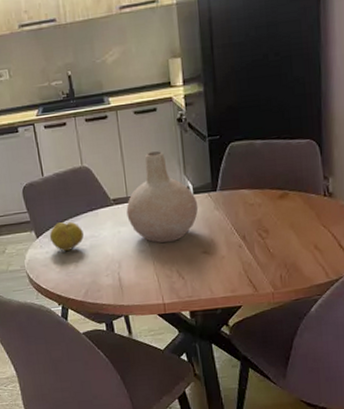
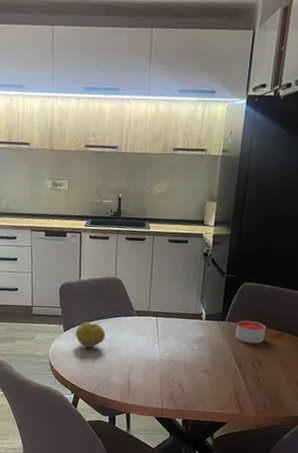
vase: present [126,151,199,243] -> none [145,277,208,357]
candle: none [231,184,267,211] -> present [235,320,266,344]

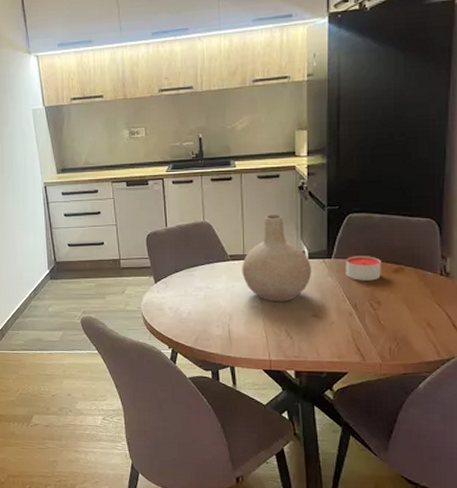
fruit: present [75,322,105,348] -> none [166,271,199,298]
vase: none [145,277,208,357] -> present [242,215,312,302]

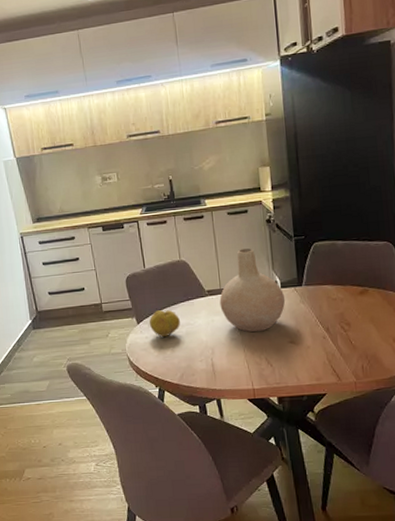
fruit: none [166,271,199,298] -> present [149,310,180,337]
candle: present [345,256,381,281] -> none [315,281,348,305]

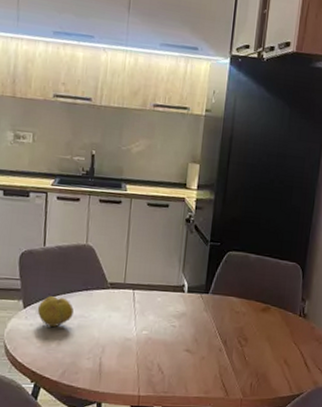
vase: present [219,248,286,333] -> none [120,244,190,336]

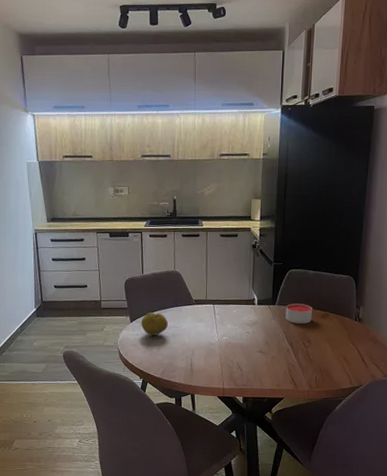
candle: none [220,292,252,318] -> present [285,303,312,324]

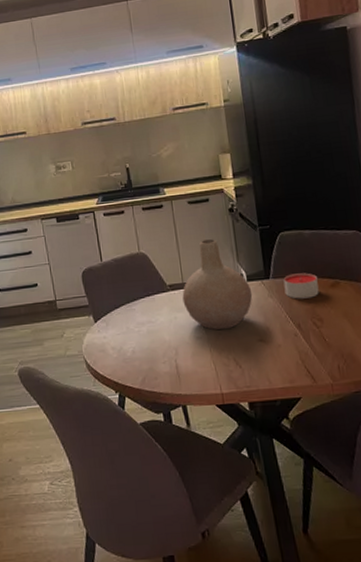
fruit: present [140,312,168,336] -> none [107,306,141,336]
vase: none [204,267,260,340] -> present [182,239,253,330]

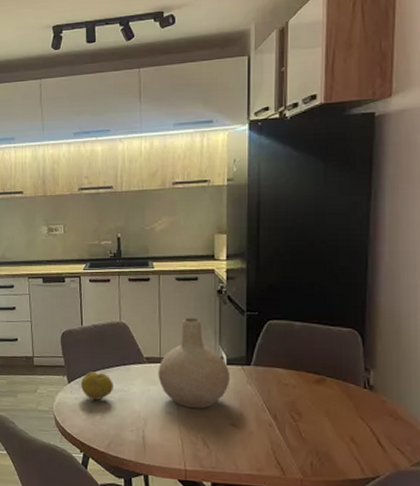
fruit: none [107,306,141,336] -> present [80,372,113,400]
candle: present [283,273,319,299] -> none [265,364,302,391]

